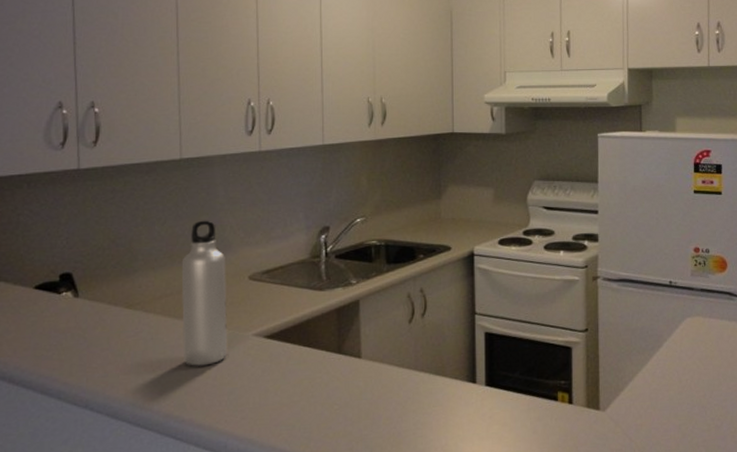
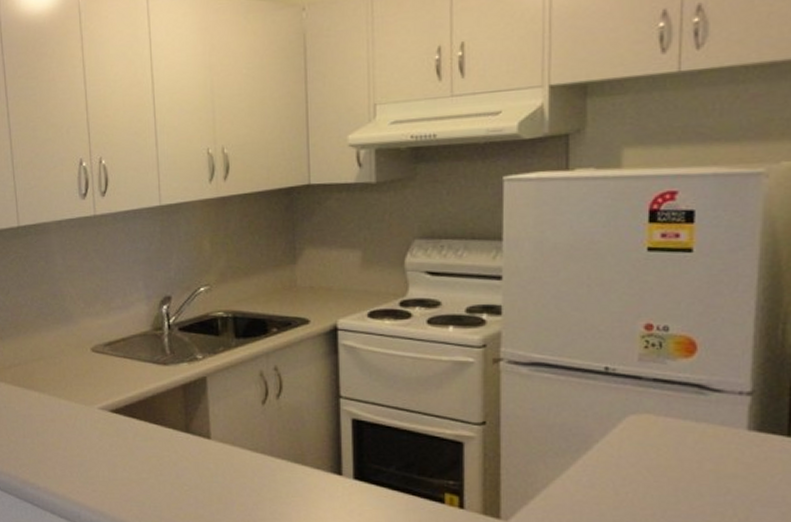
water bottle: present [181,220,227,366] -> none [26,289,75,436]

